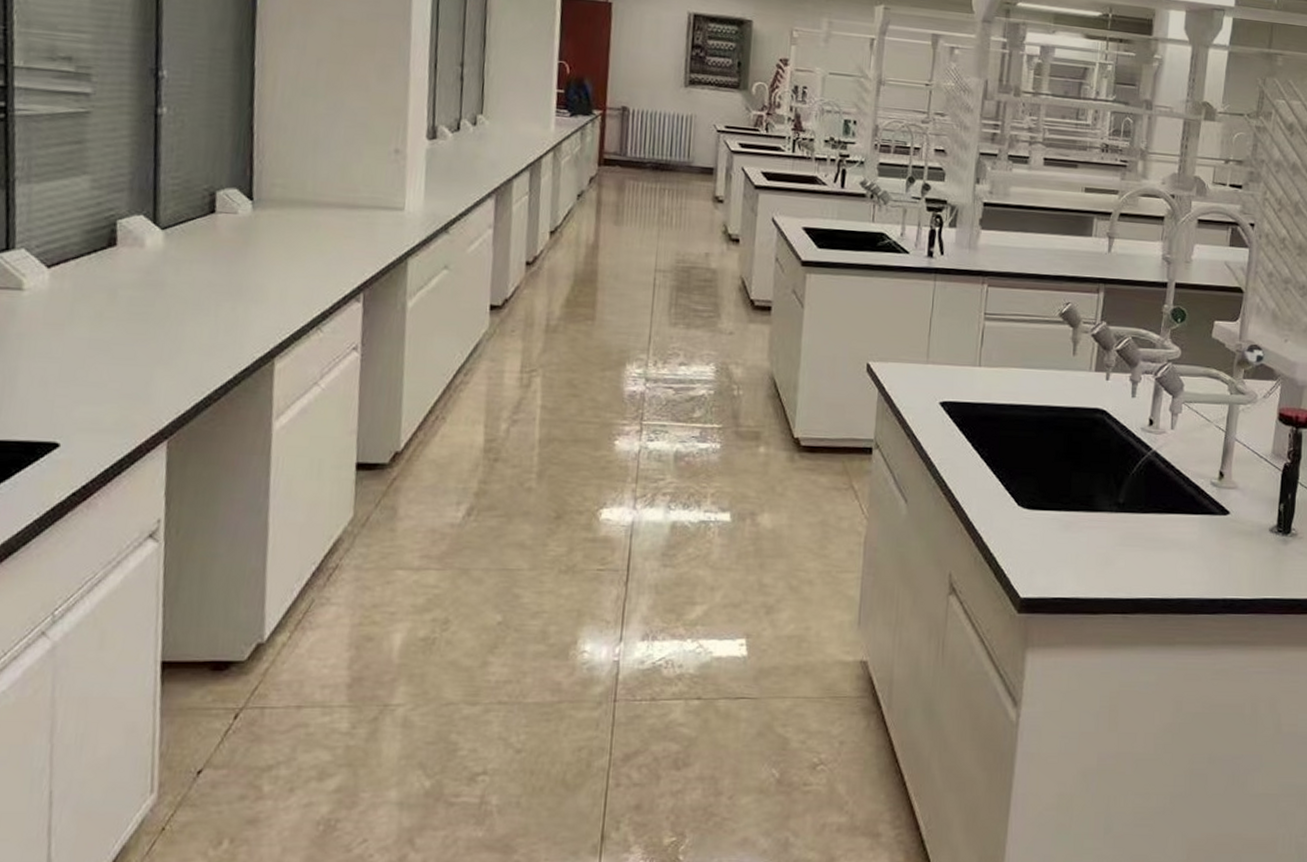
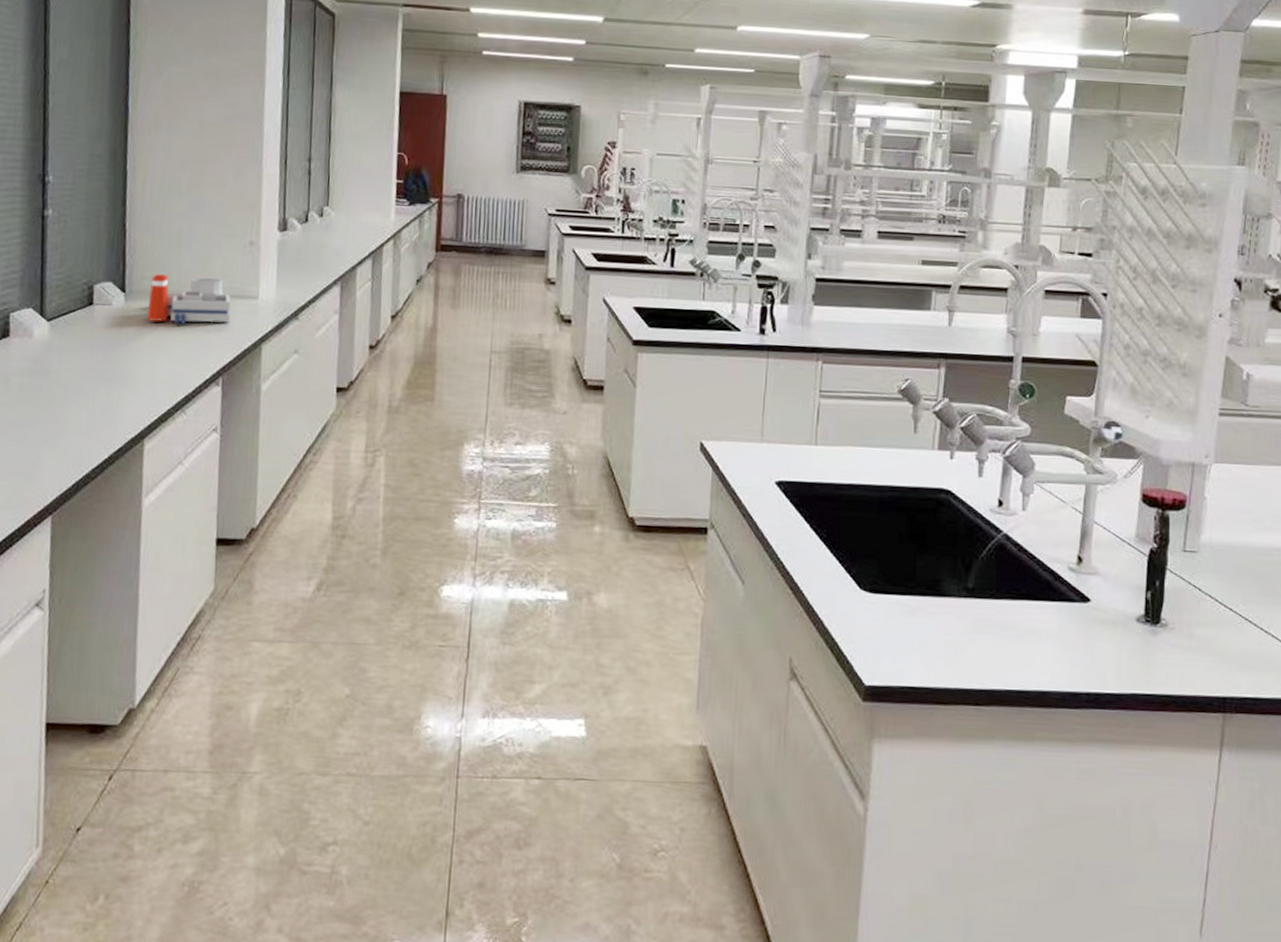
laboratory equipment: none [278,181,374,236] -> present [147,274,231,324]

